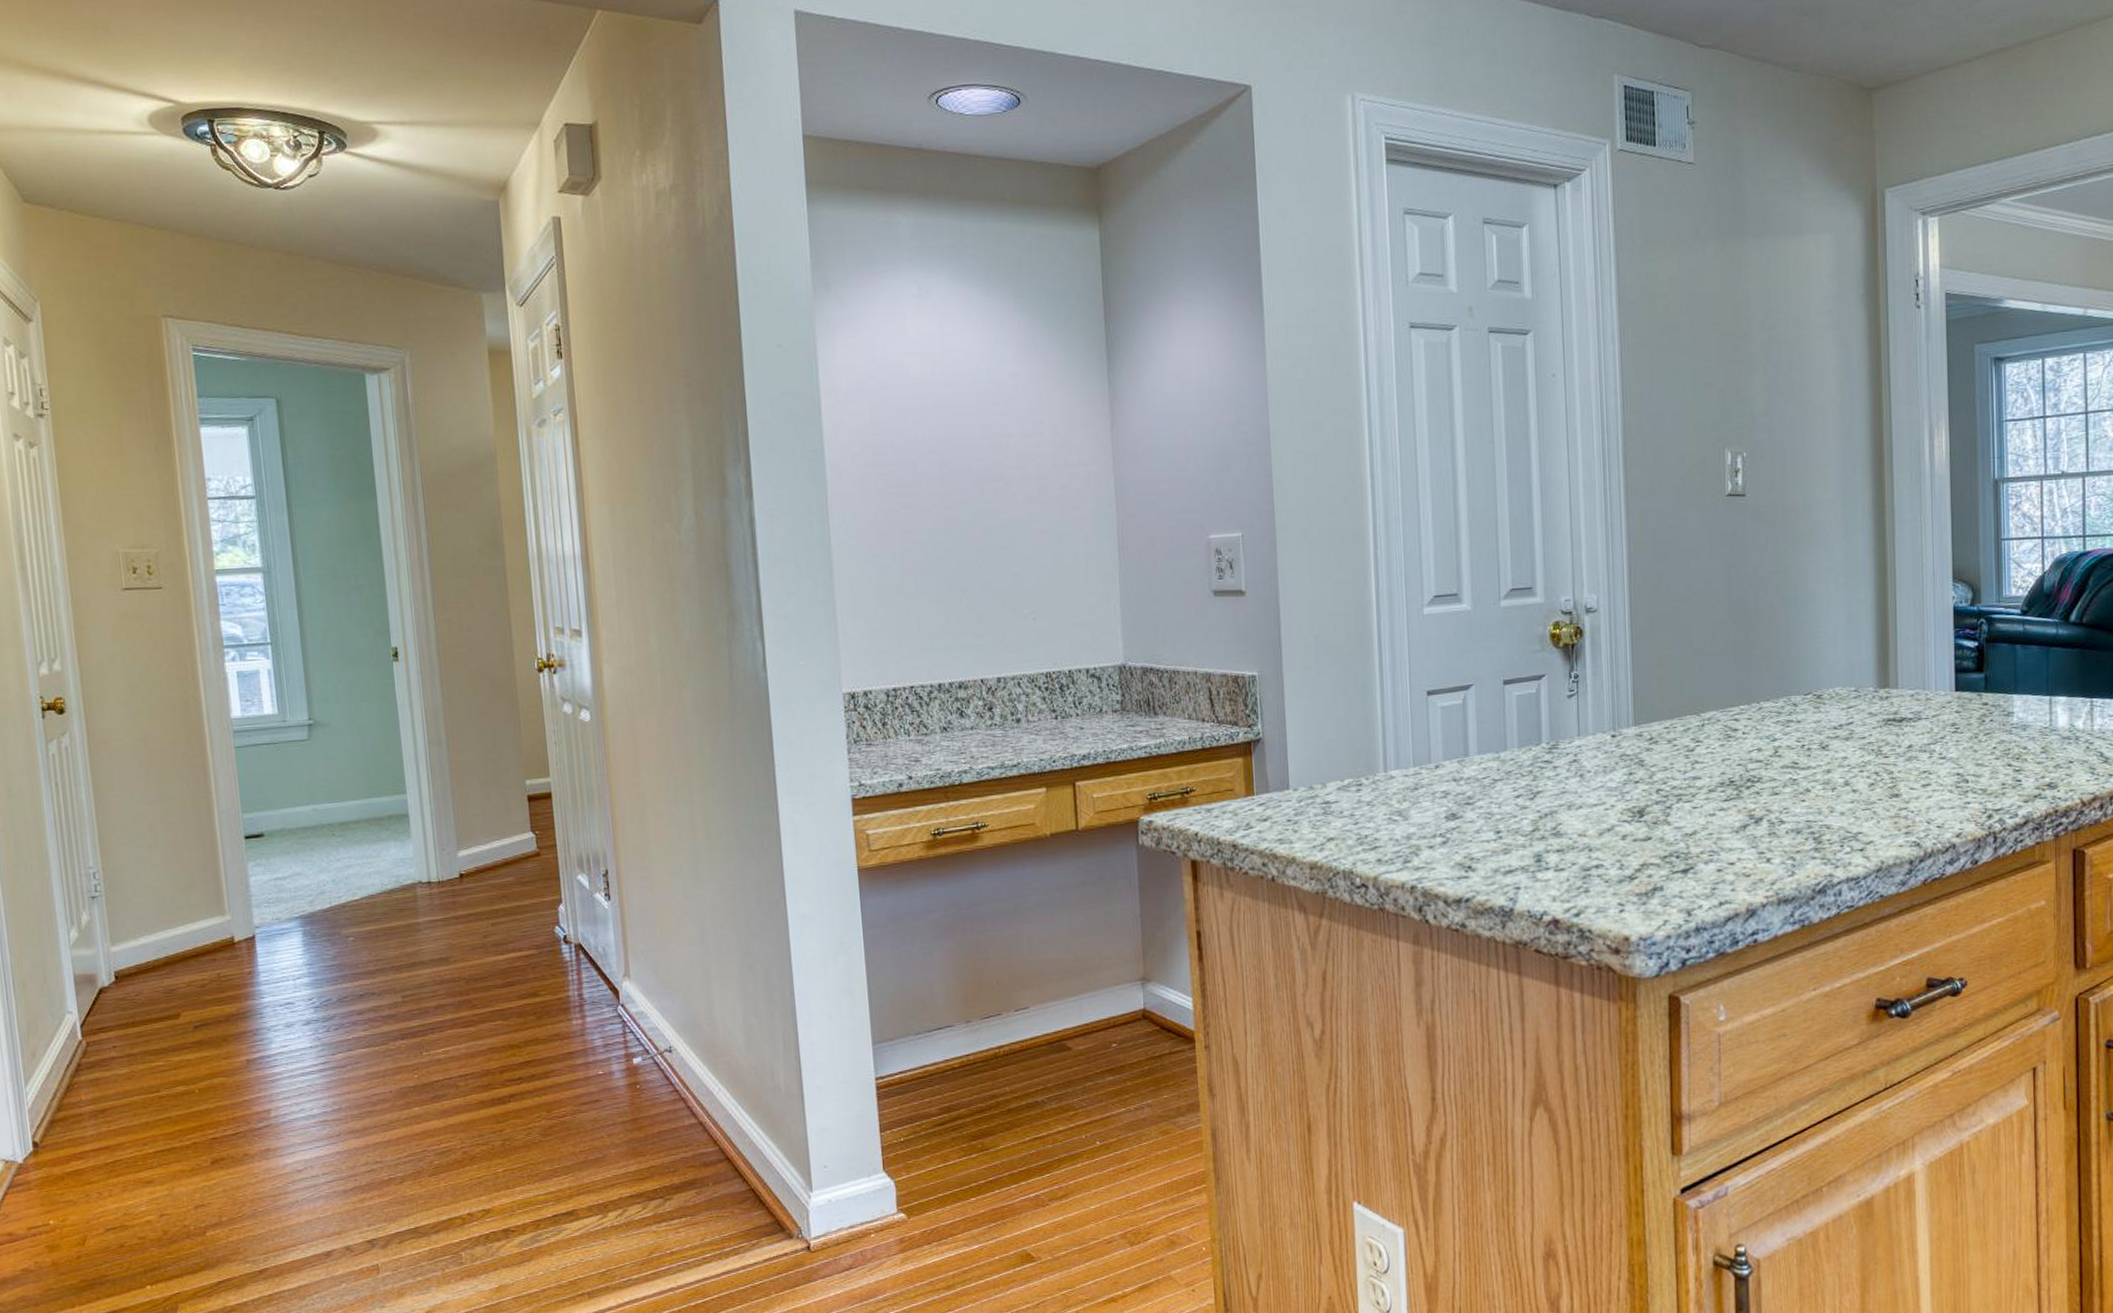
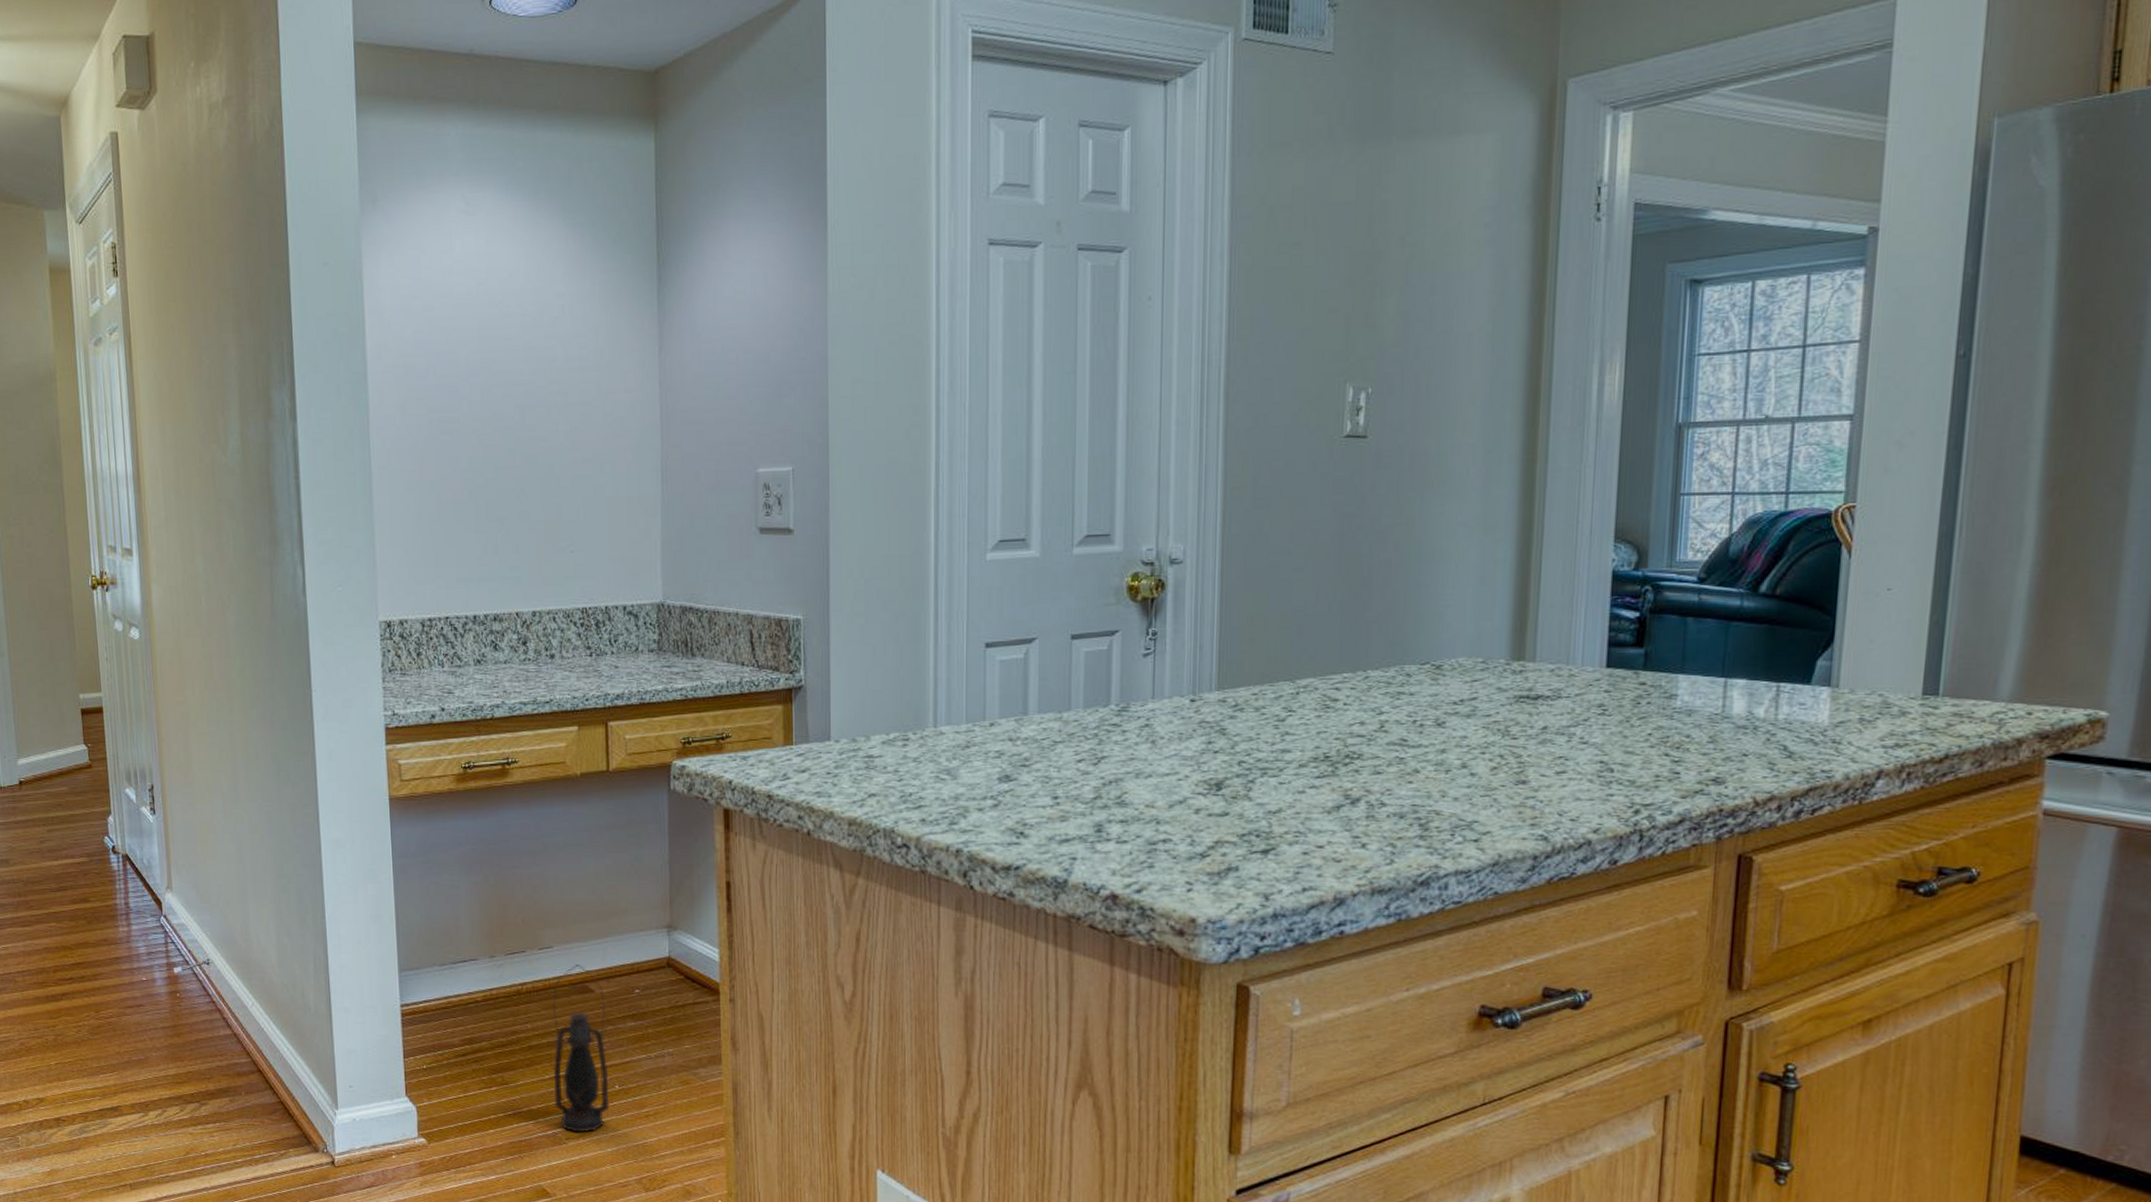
lantern: none [1031,1023,1092,1193] -> present [553,964,610,1133]

